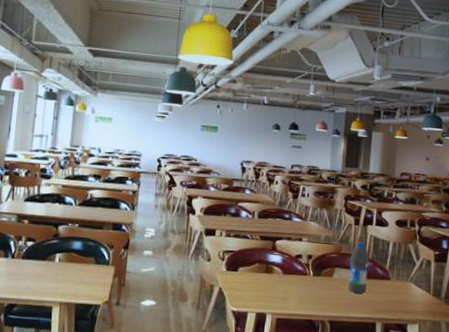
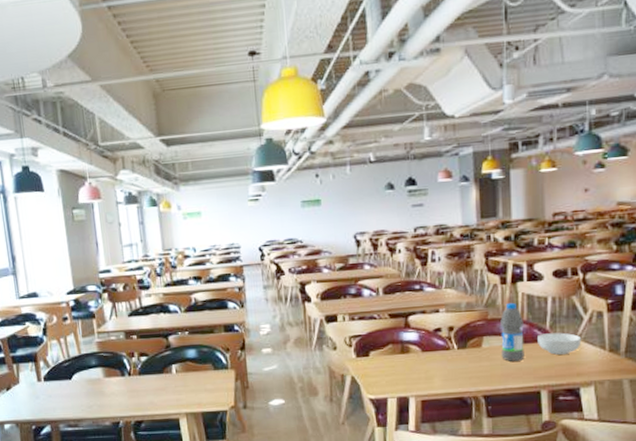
cereal bowl: none [378,272,413,293] -> present [538,332,582,355]

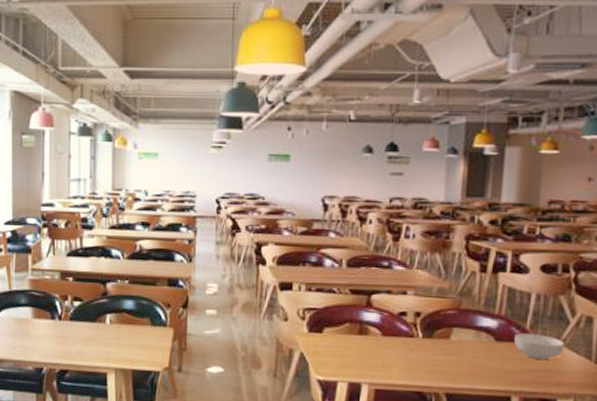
water bottle: present [500,302,525,361] -> none [471,293,501,360]

